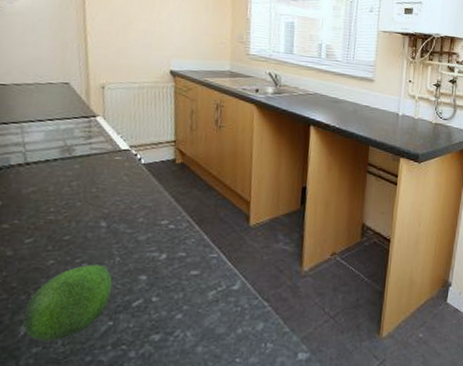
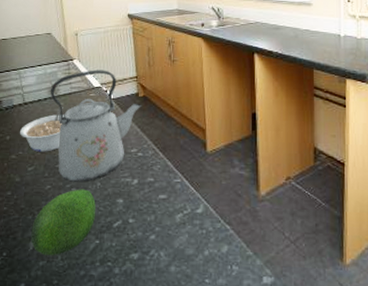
legume: none [16,170,80,222] -> present [19,107,65,152]
kettle: none [62,129,179,257] -> present [50,70,142,182]

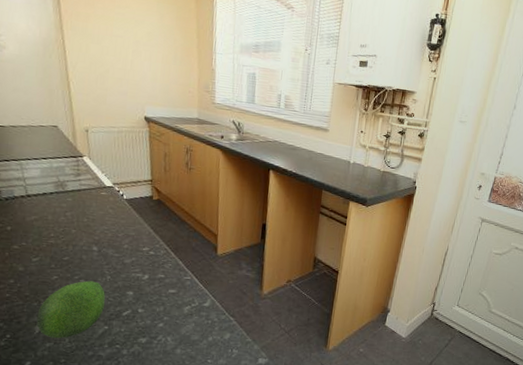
legume: present [19,107,65,152] -> none [22,202,73,245]
kettle: present [50,70,142,182] -> none [56,169,156,275]

